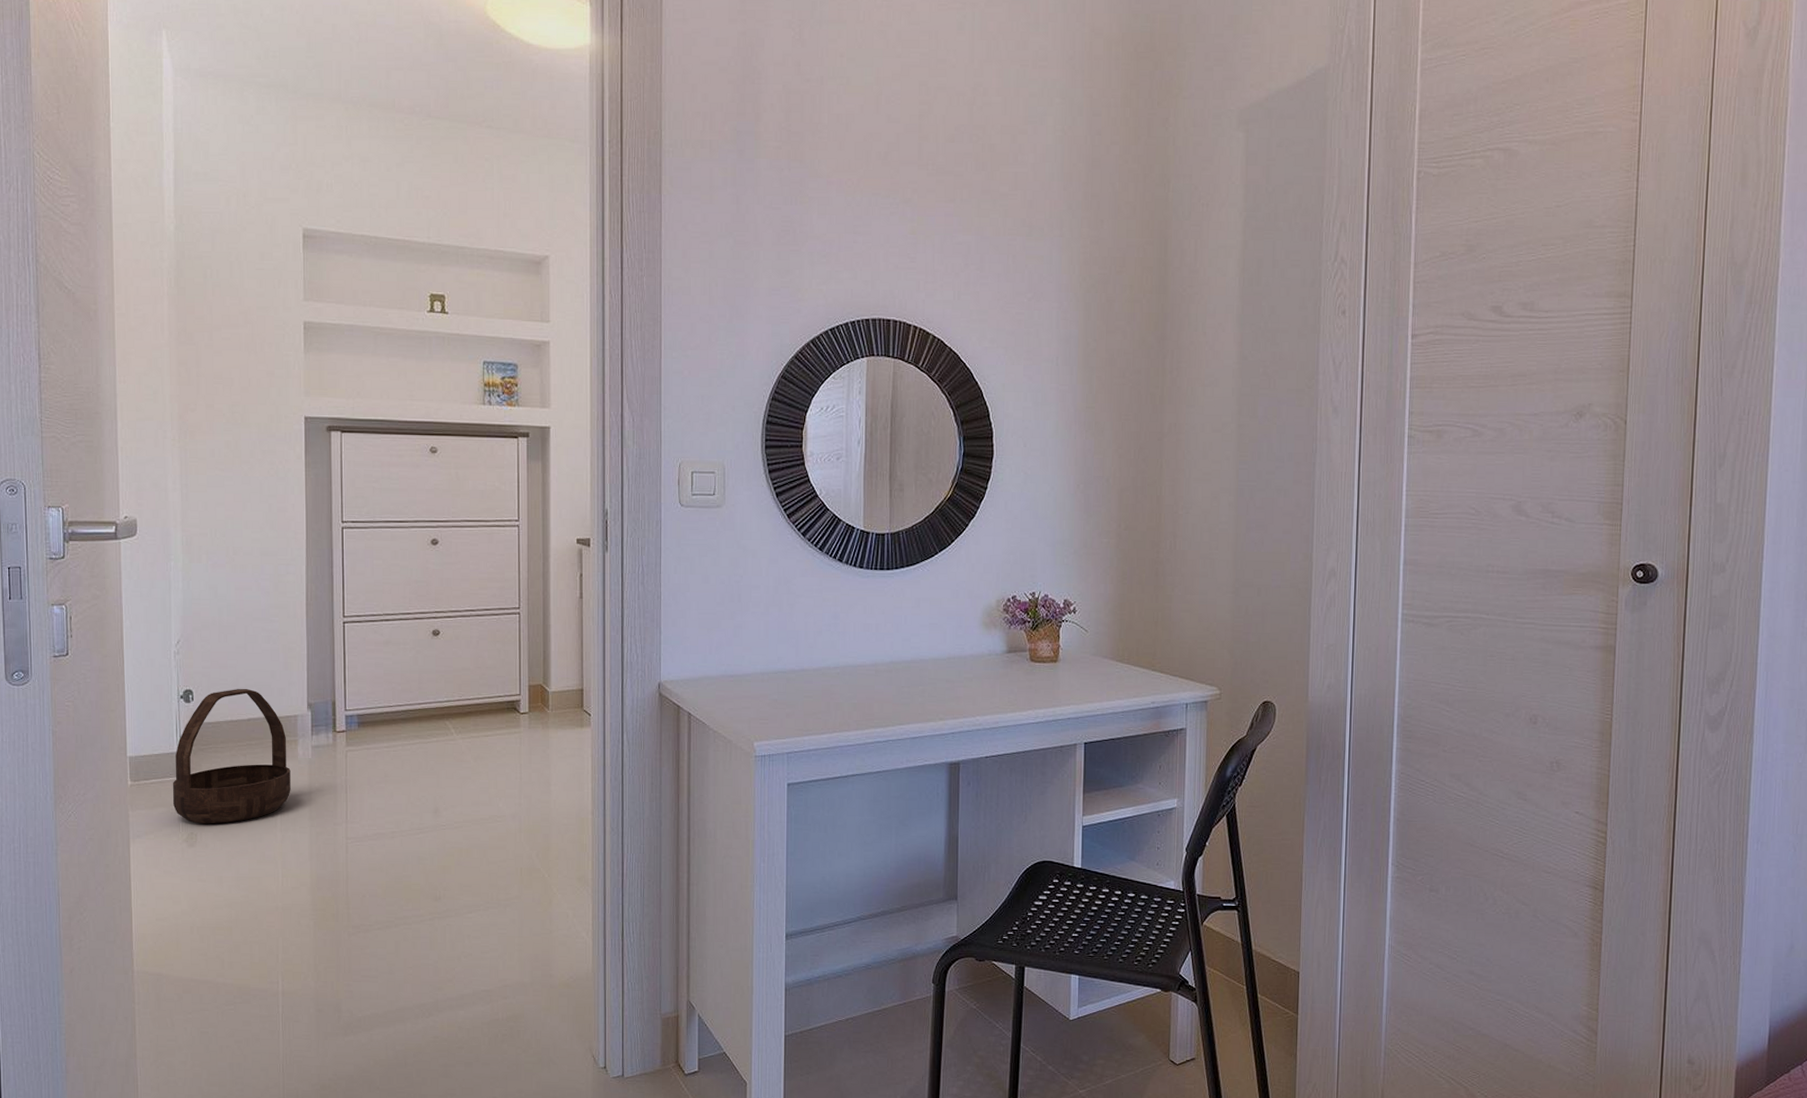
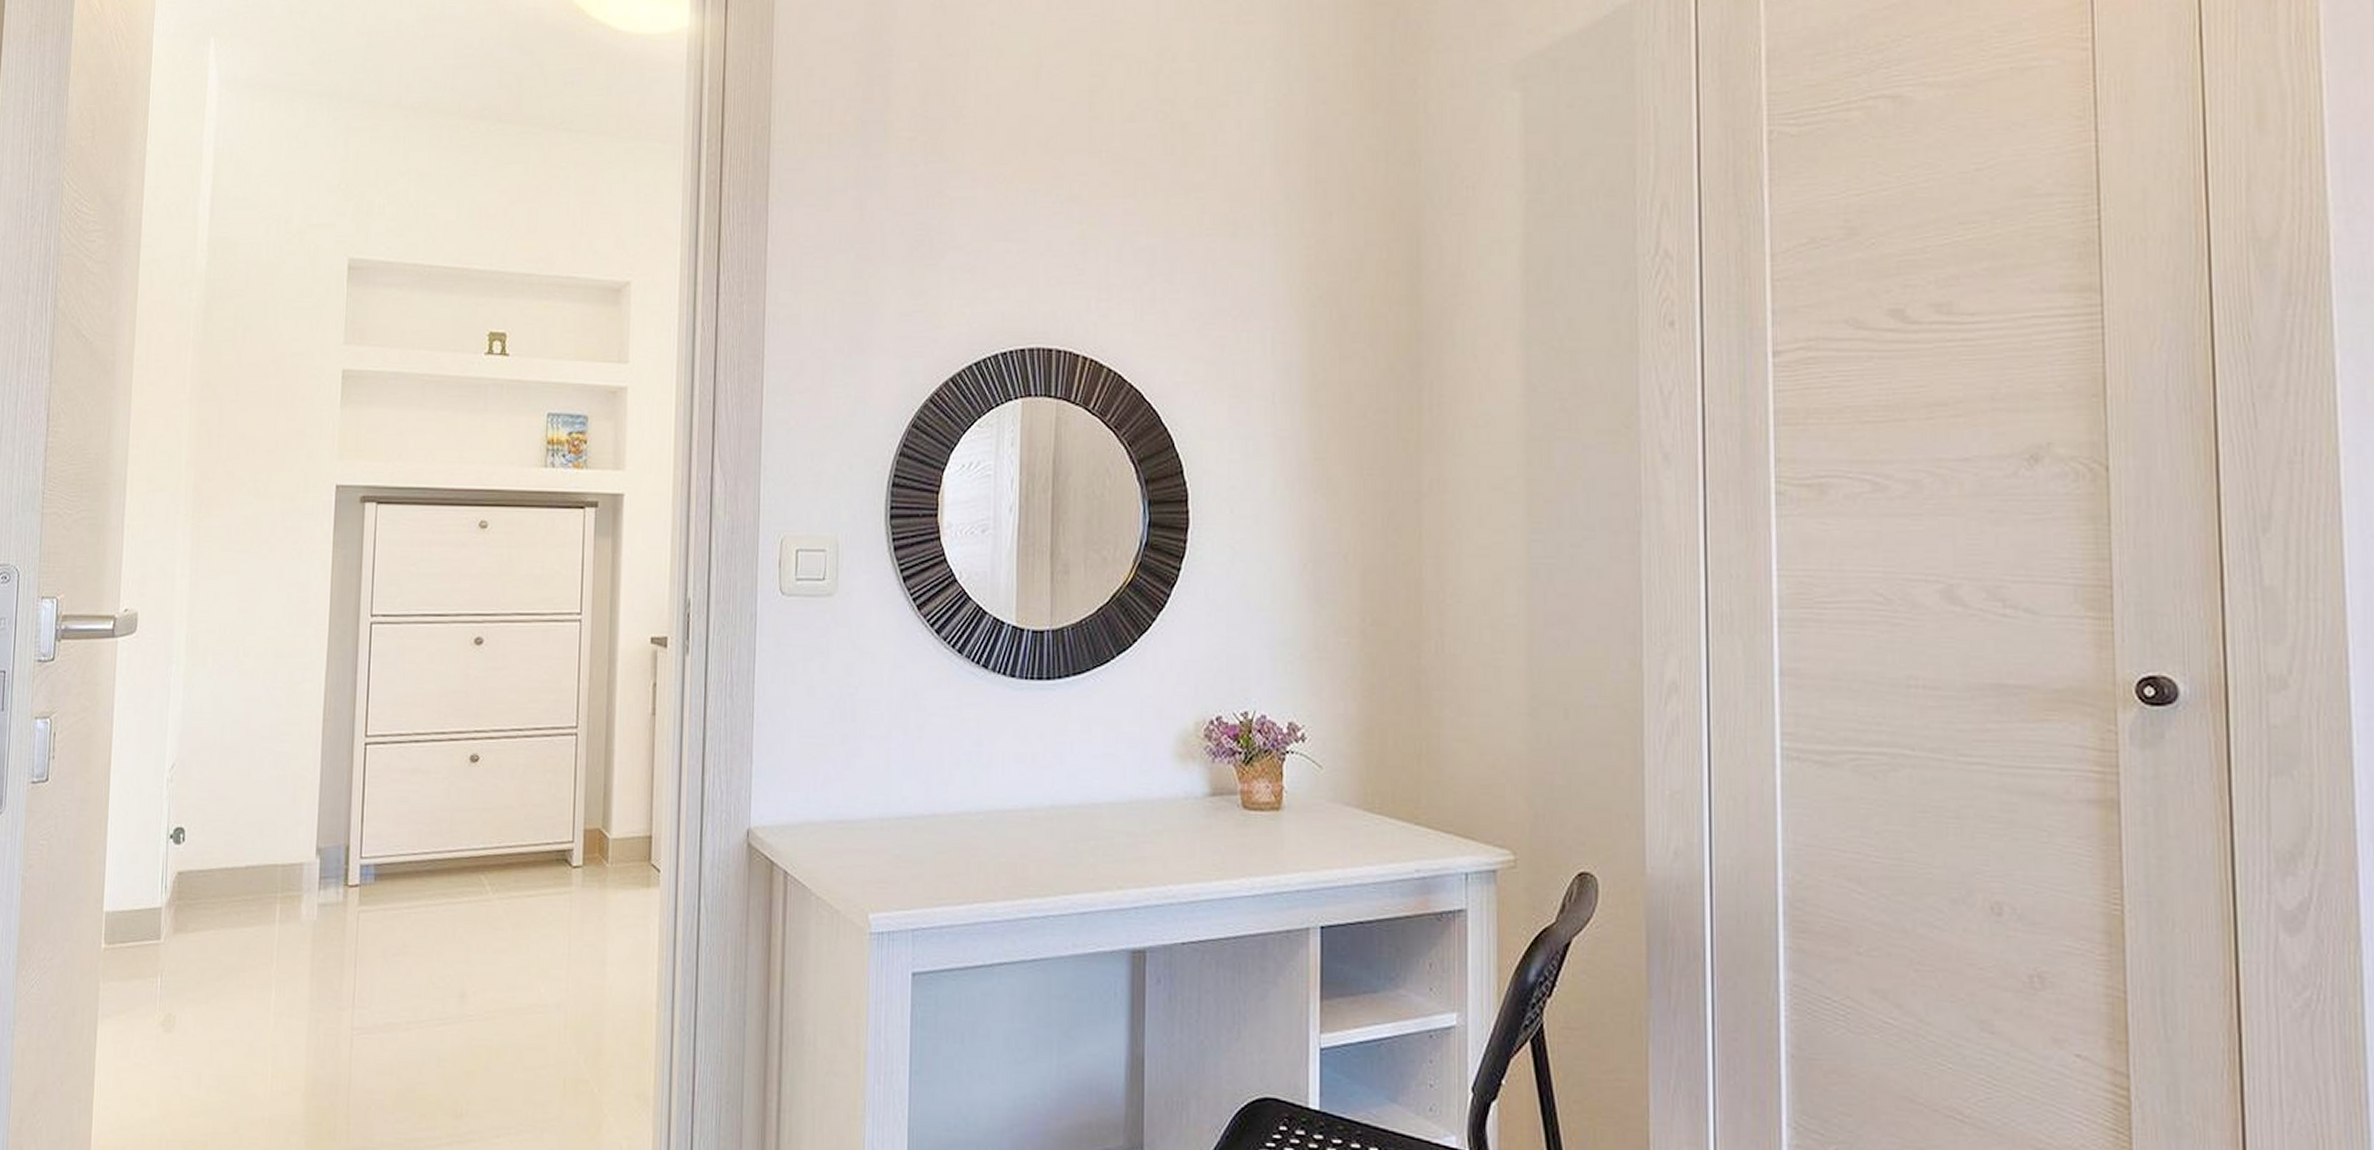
basket: present [173,688,291,824] -> none [151,826,291,1004]

